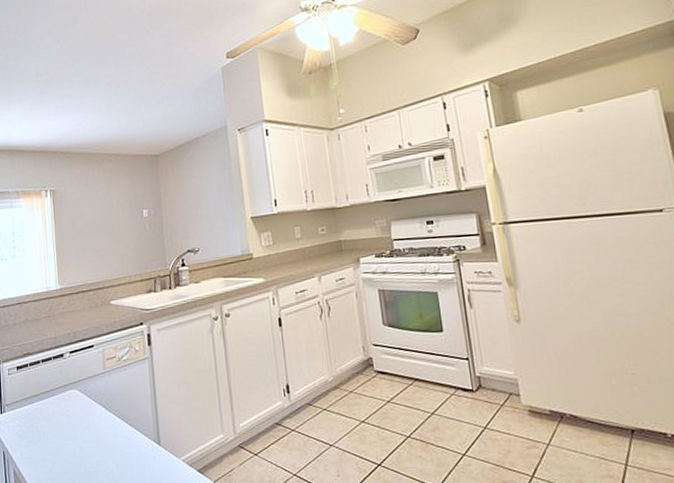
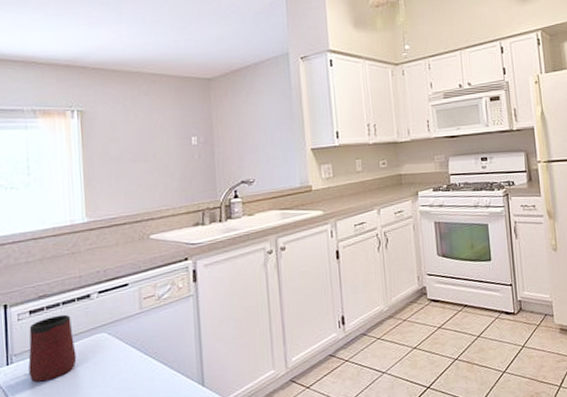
mug: none [17,371,54,430] -> present [28,314,77,382]

